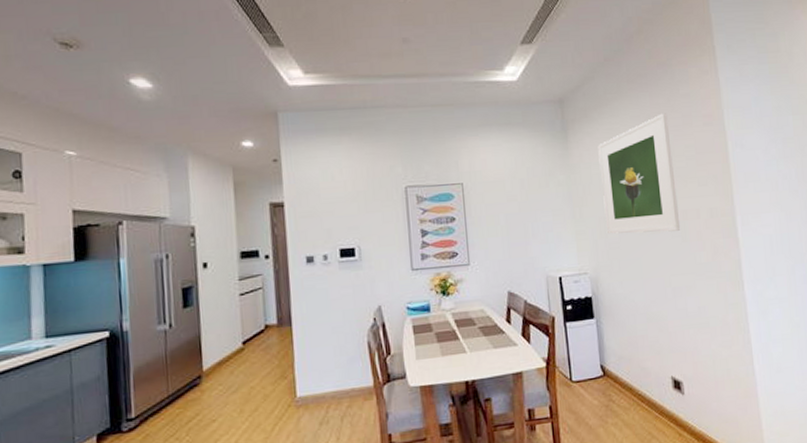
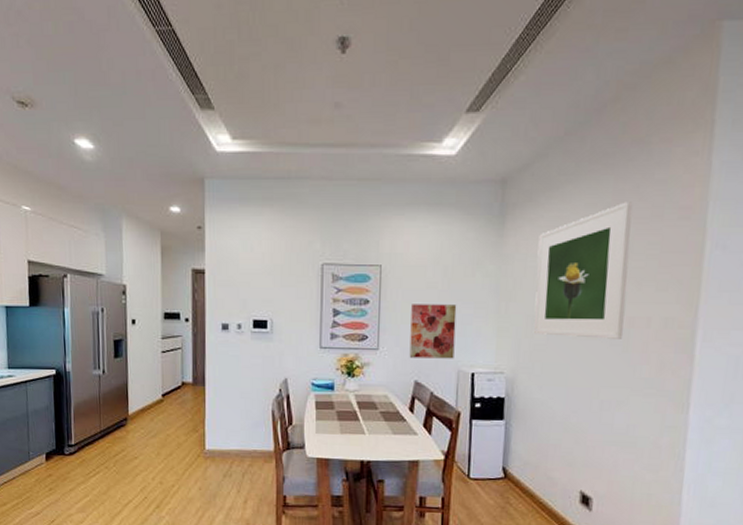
wall art: none [495,214,541,269] -> present [409,304,457,359]

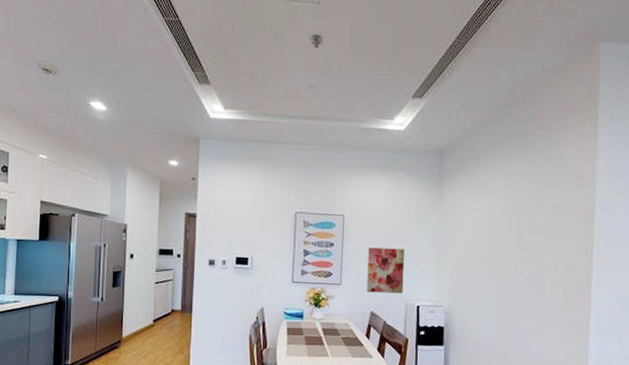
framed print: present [533,202,633,339] -> none [466,172,540,280]

